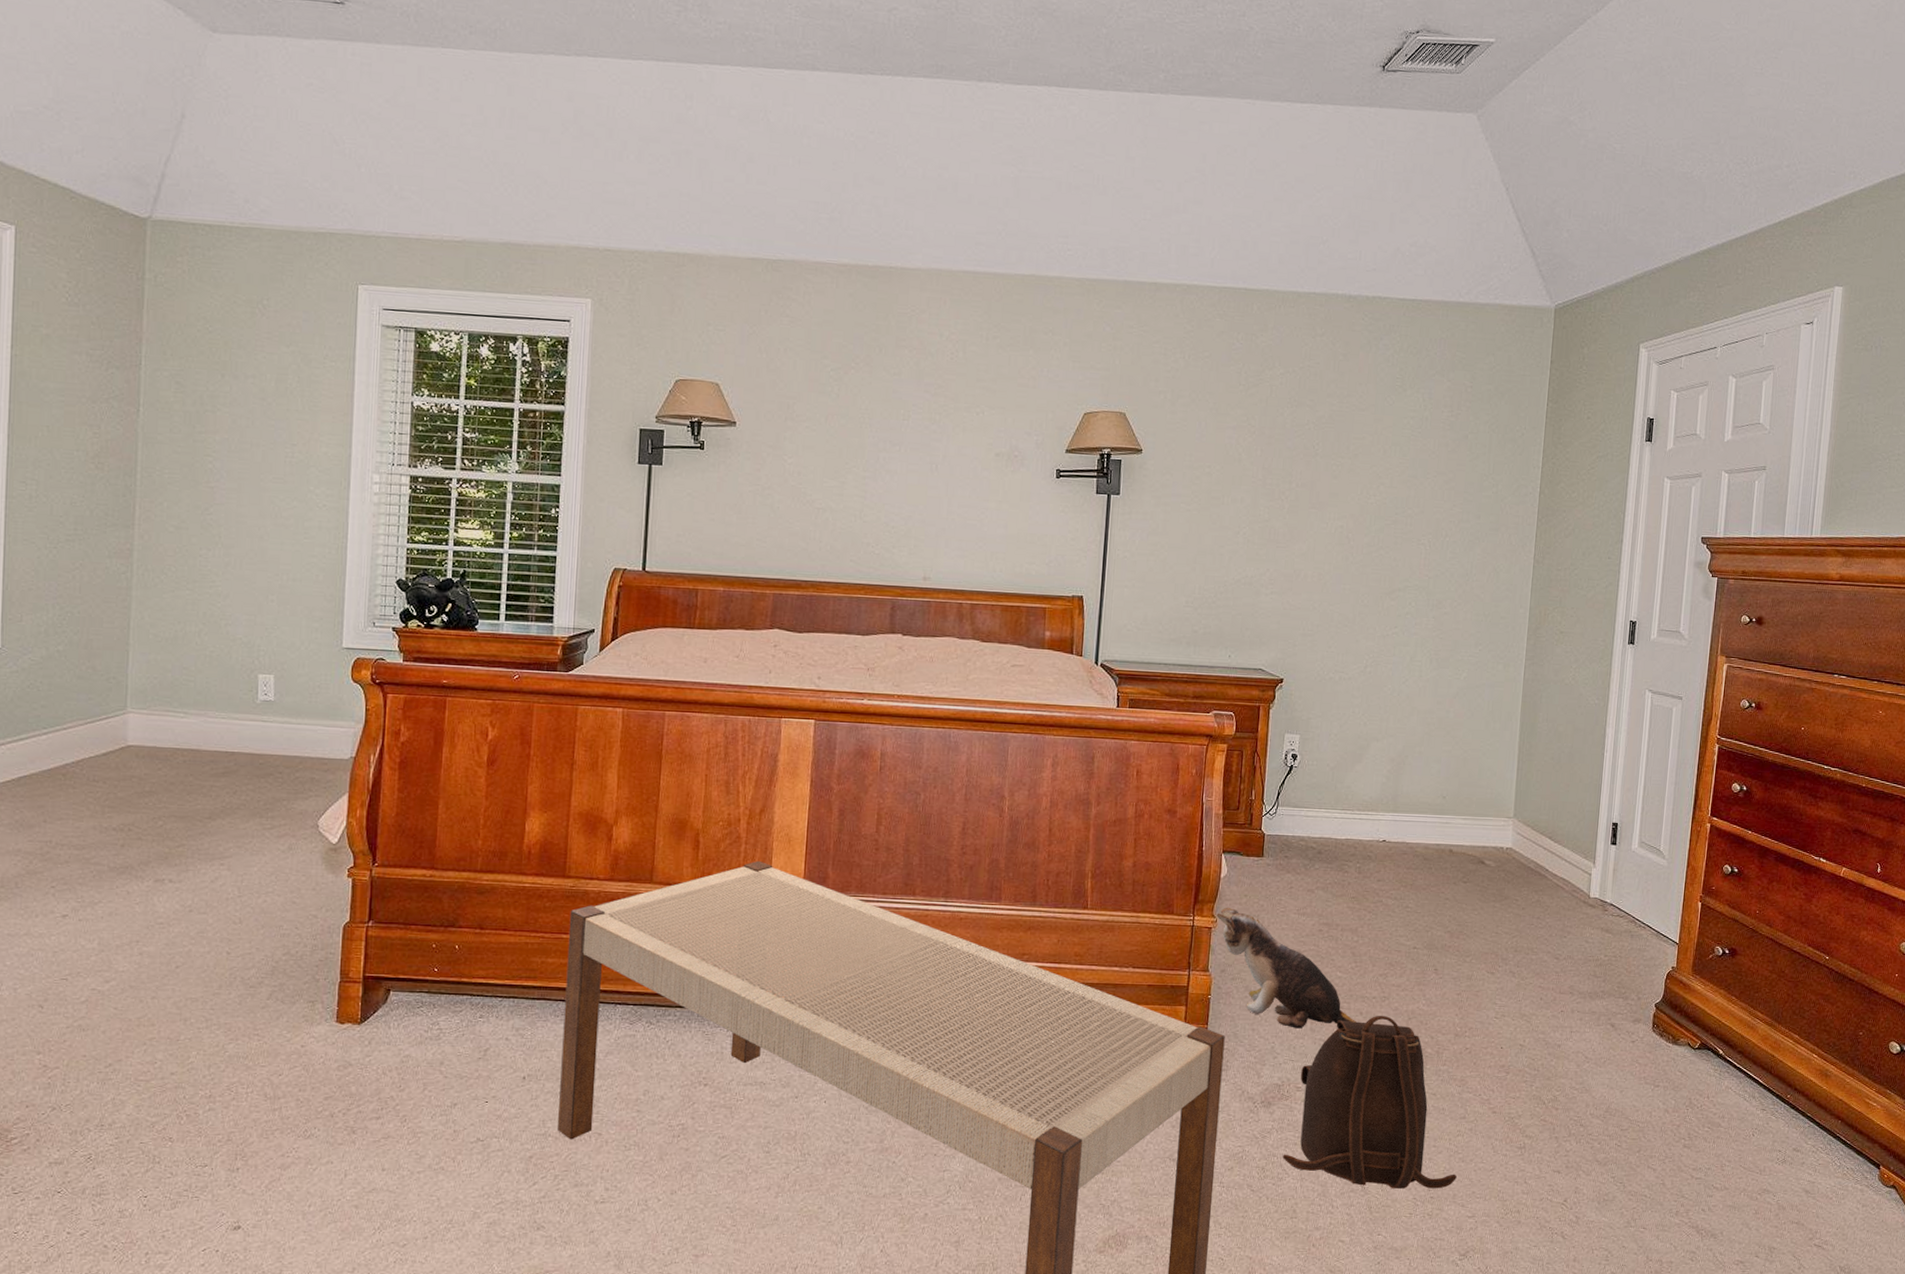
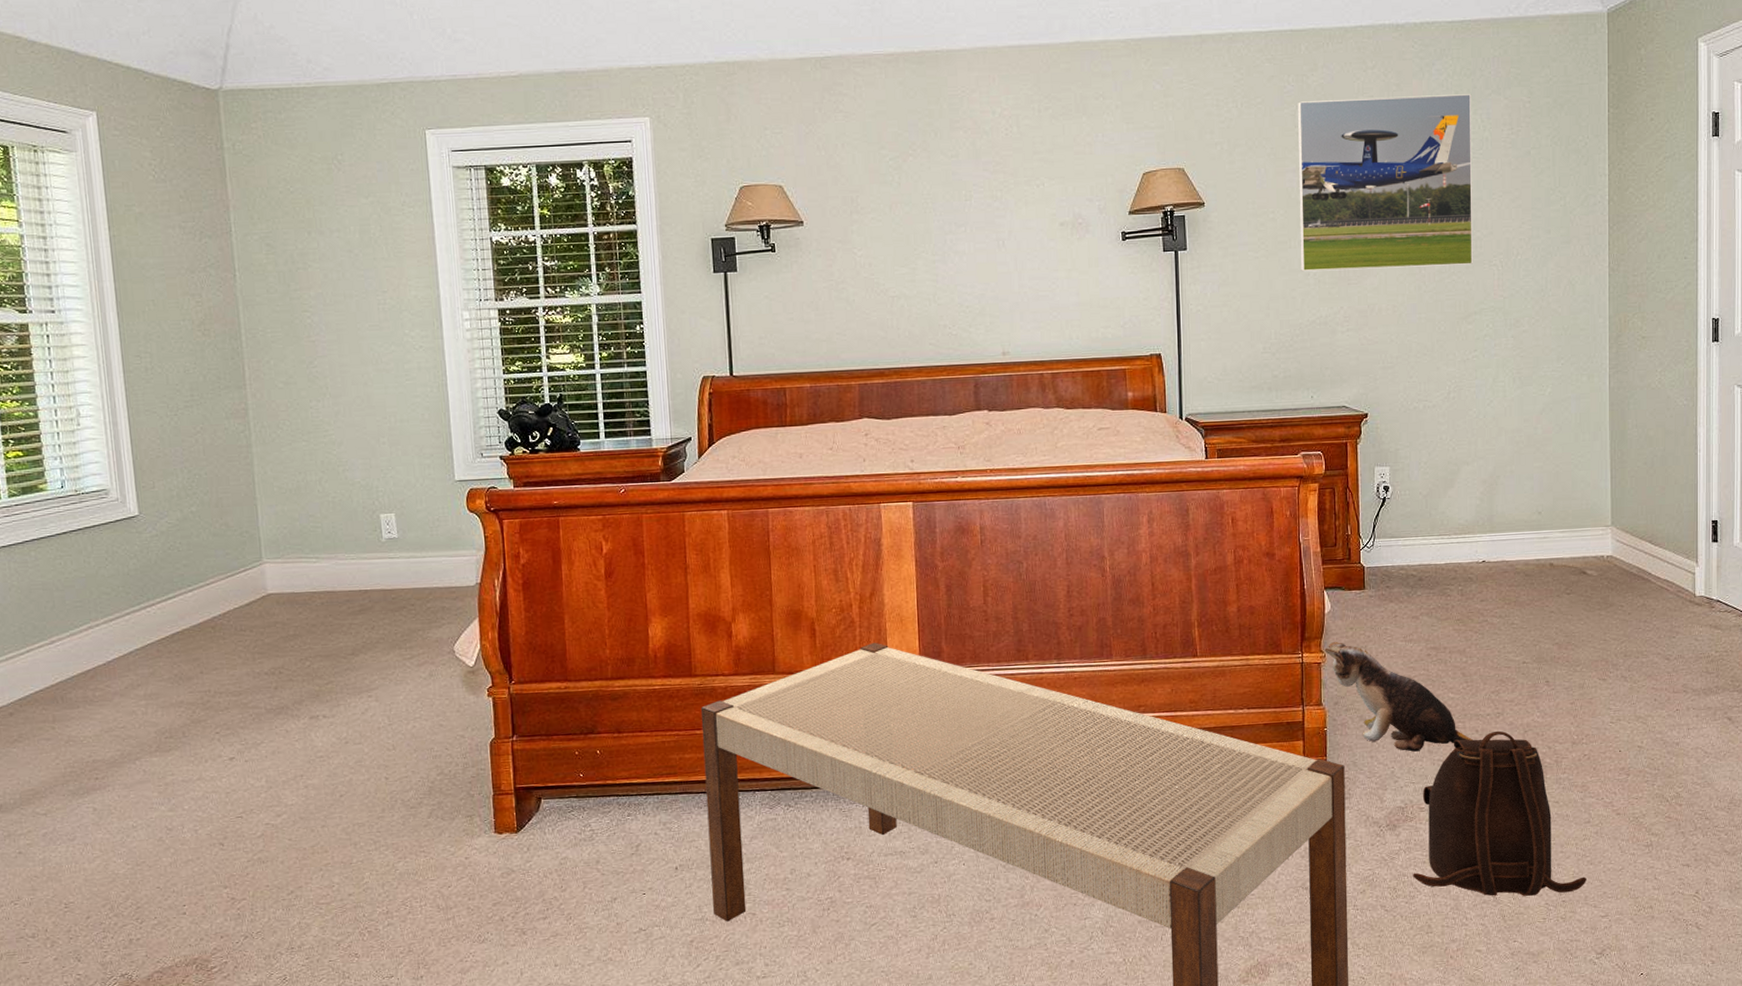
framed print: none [1231,360,1416,541] -> present [1298,94,1473,272]

